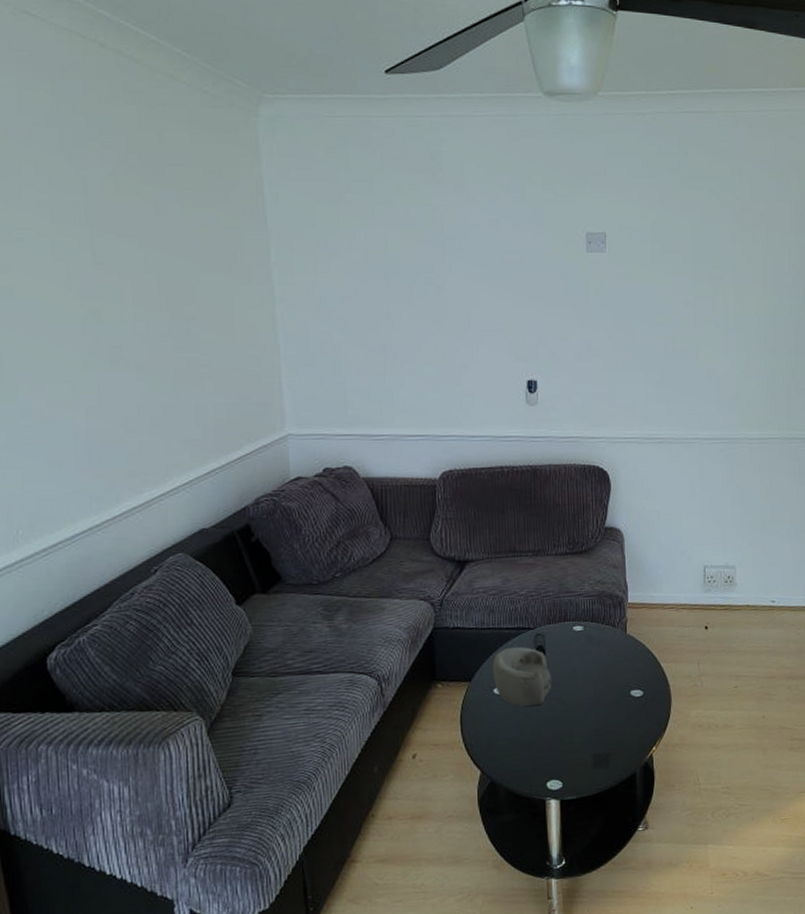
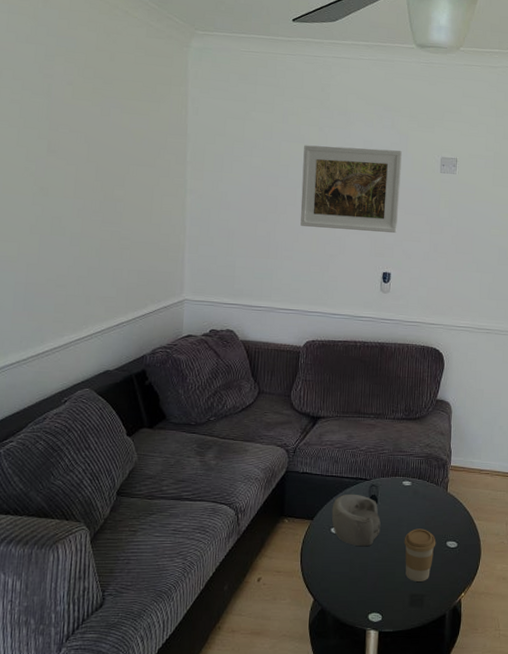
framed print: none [416,228,540,332] -> present [300,145,402,234]
coffee cup: none [580,678,619,740] -> present [404,528,436,581]

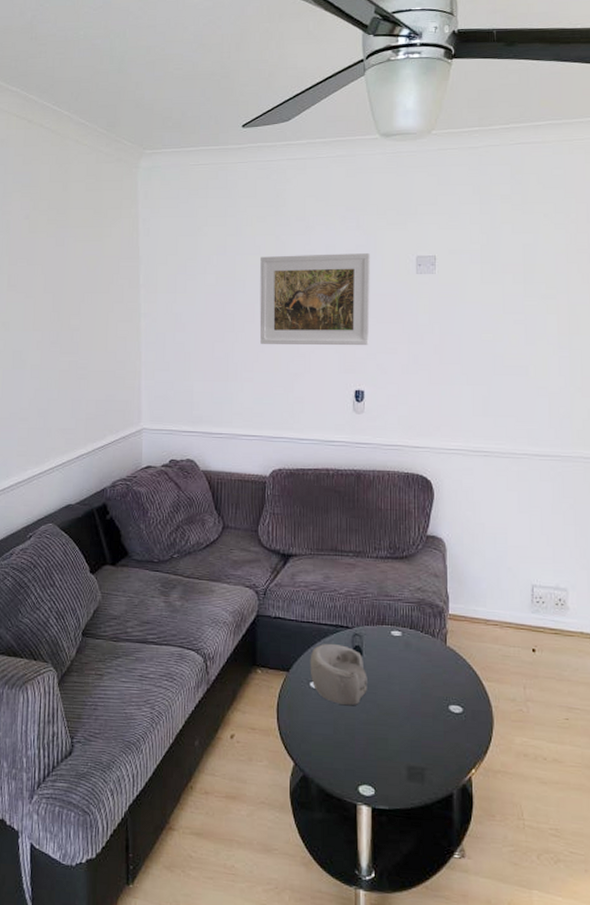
coffee cup: present [404,528,436,581] -> none [396,687,436,752]

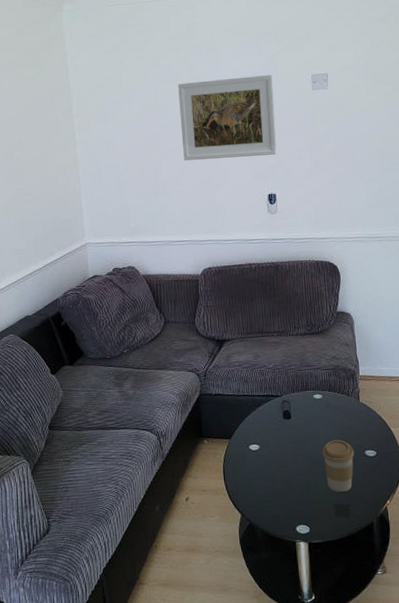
decorative bowl: present [310,643,367,706] -> none [247,410,297,462]
coffee cup: none [396,687,436,752] -> present [322,439,355,492]

